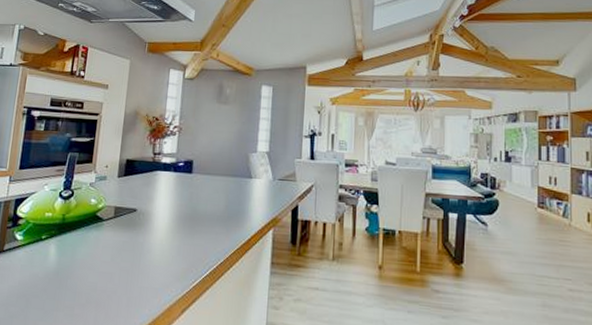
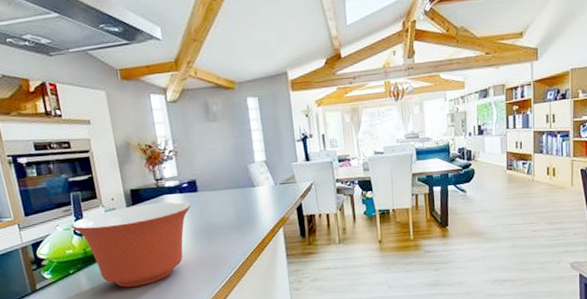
mixing bowl: none [59,177,182,268] -> present [71,201,191,288]

